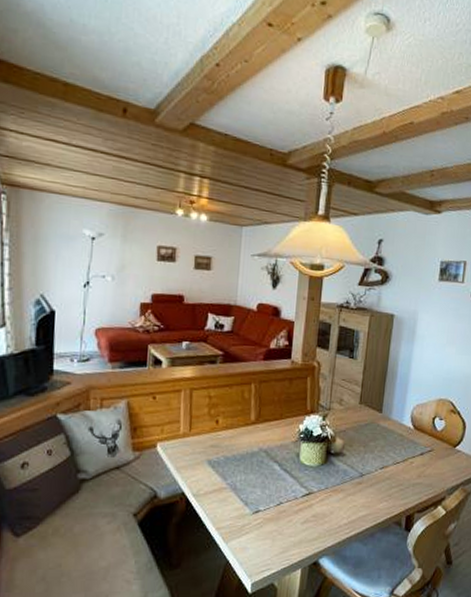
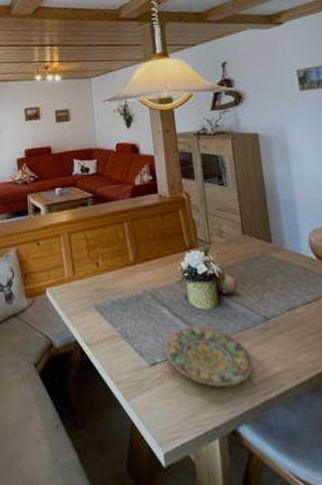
plate: none [268,480,343,530] -> present [164,326,253,388]

